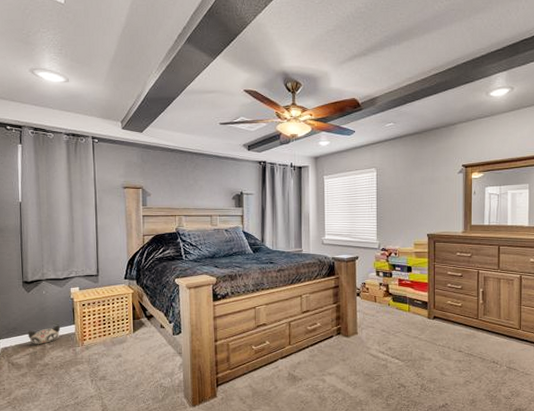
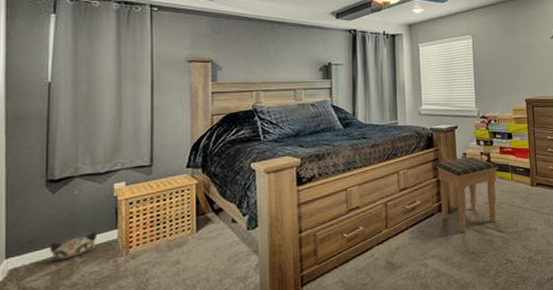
footstool: none [337,286,396,356] -> present [436,156,498,233]

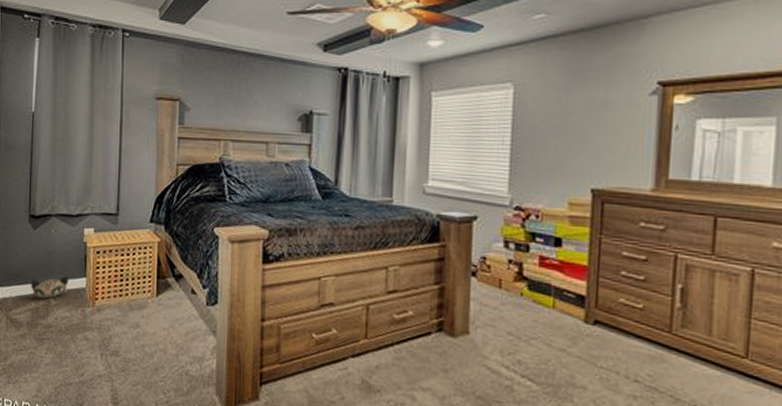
footstool: present [436,156,498,233] -> none [440,262,534,368]

